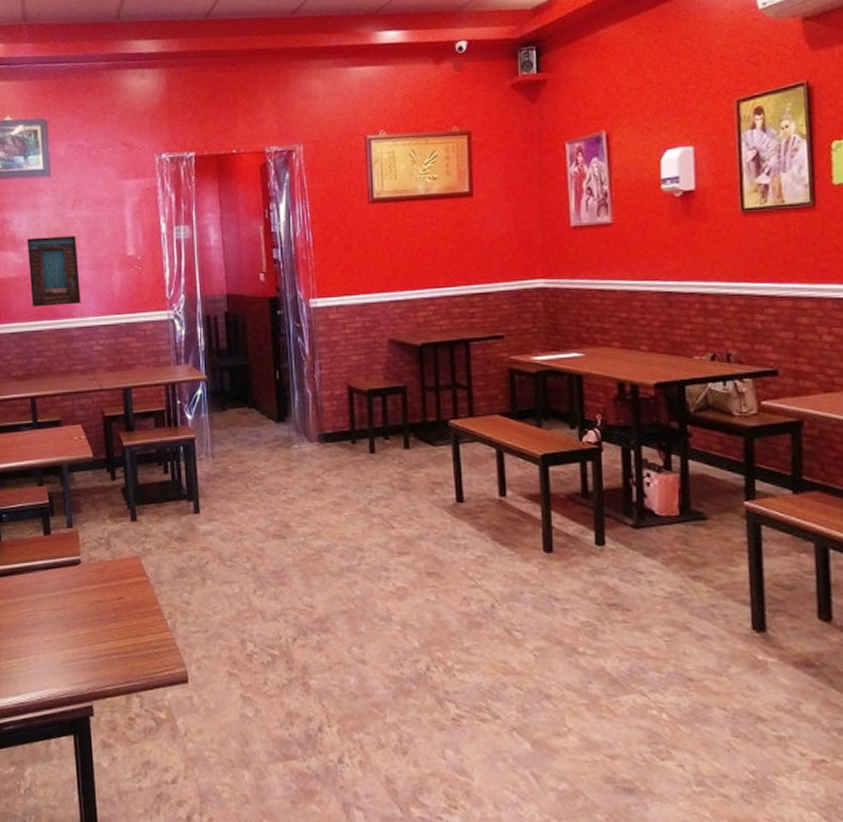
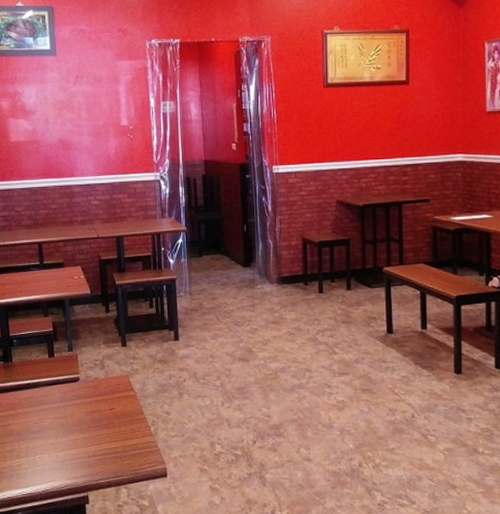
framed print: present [27,236,81,307] -> none [35,107,82,167]

